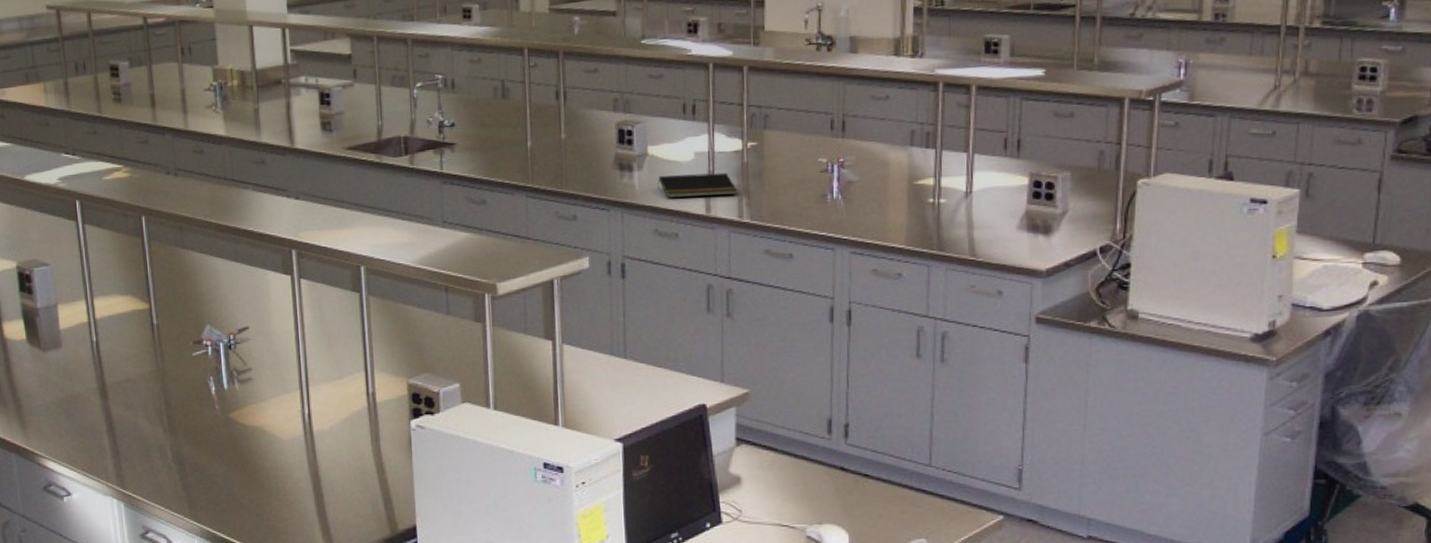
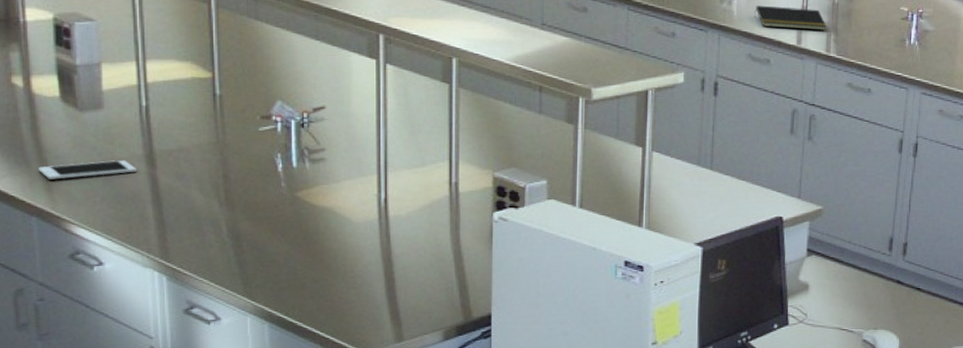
cell phone: none [14,394,93,417] -> present [38,159,136,180]

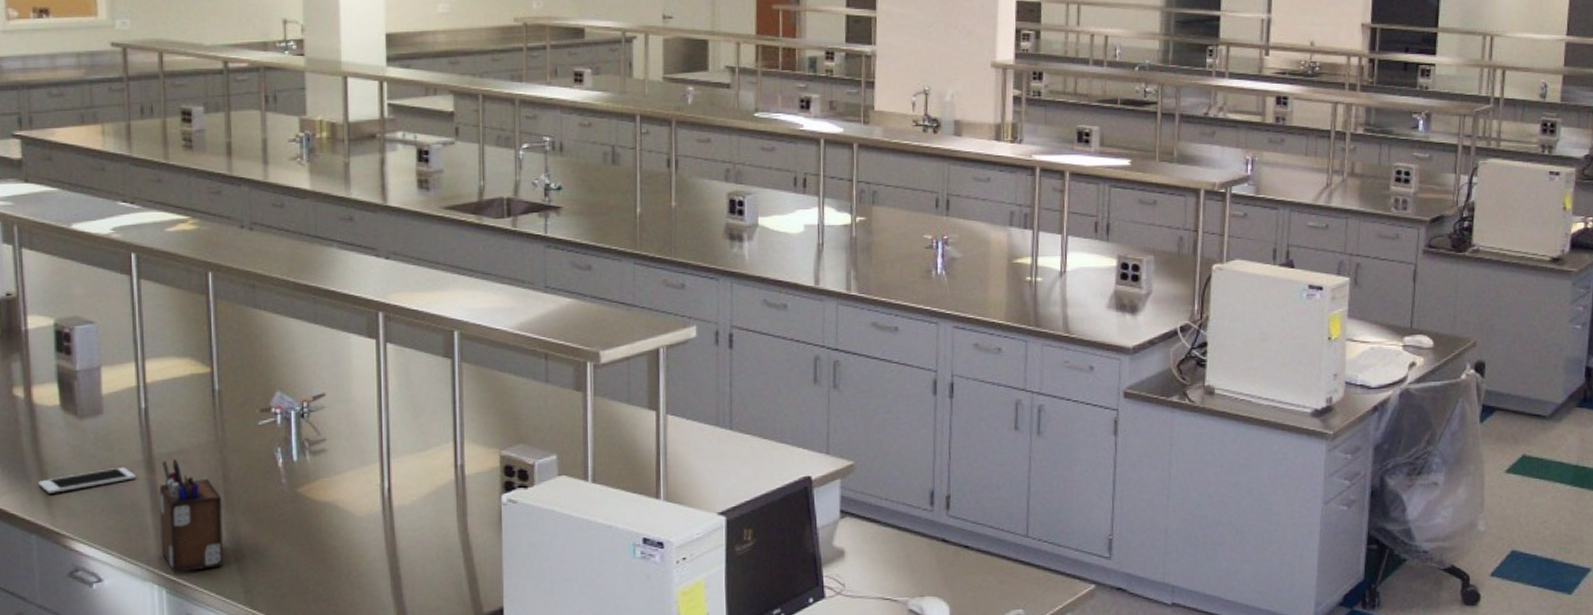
desk organizer: none [159,157,223,262] -> present [159,459,223,573]
notepad: present [754,6,827,31] -> none [767,245,846,269]

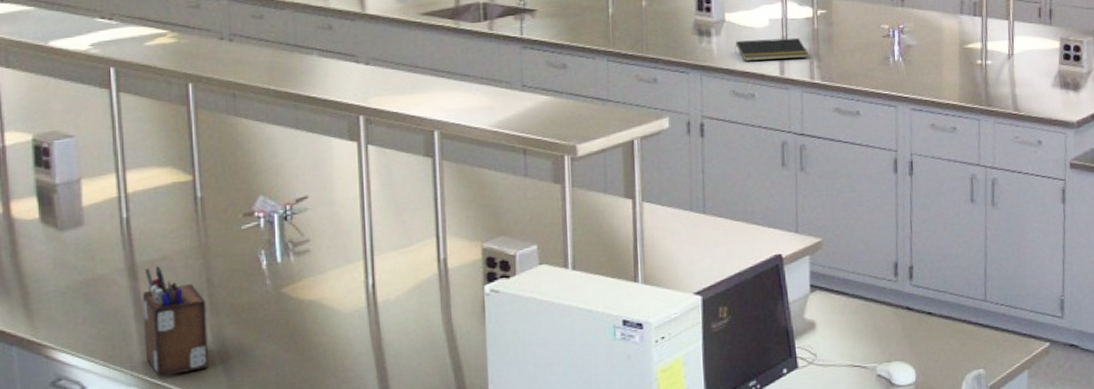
cell phone: present [38,466,136,493] -> none [18,276,118,305]
notepad: none [767,245,846,269] -> present [734,37,809,61]

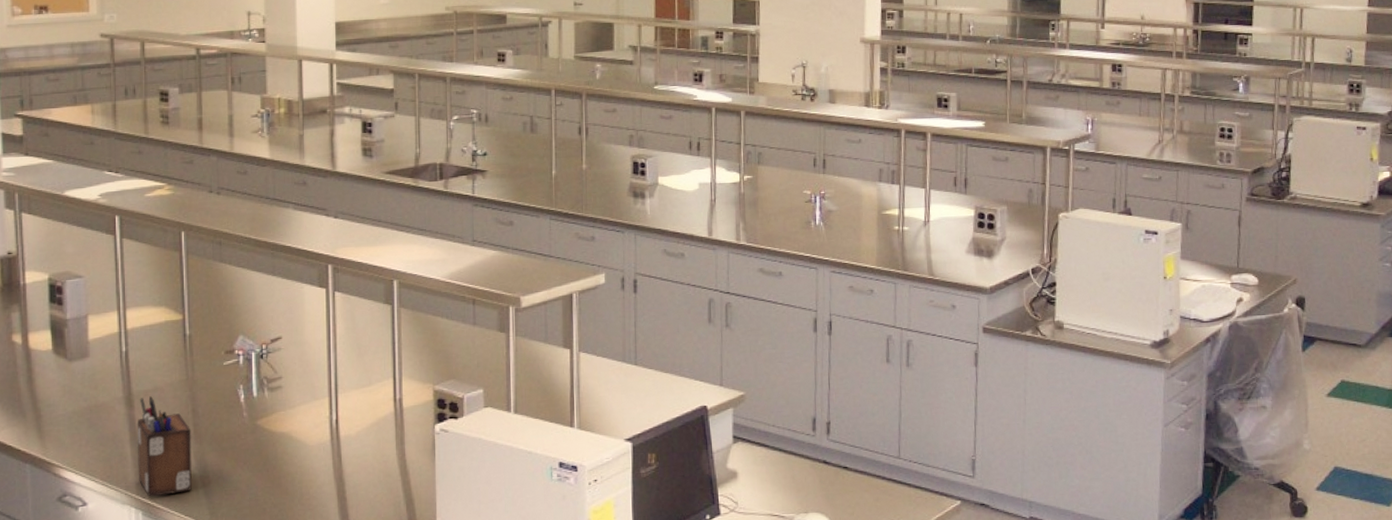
notepad: present [734,37,809,61] -> none [666,201,736,222]

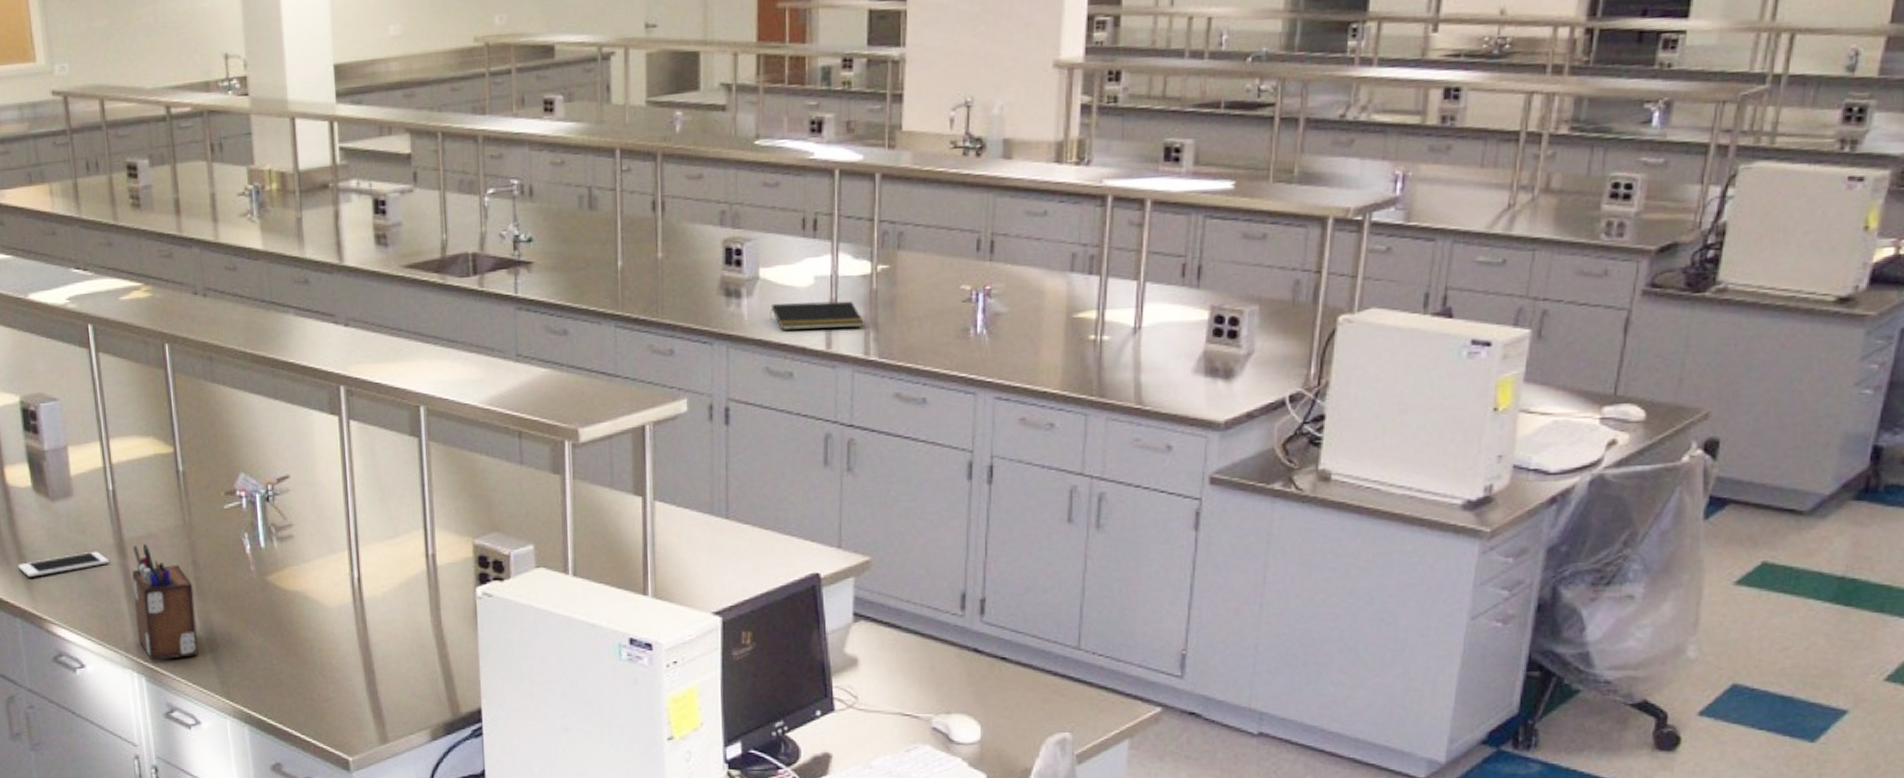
cell phone: none [33,403,117,427] -> present [18,551,109,577]
notepad: none [666,201,736,222] -> present [770,300,864,330]

